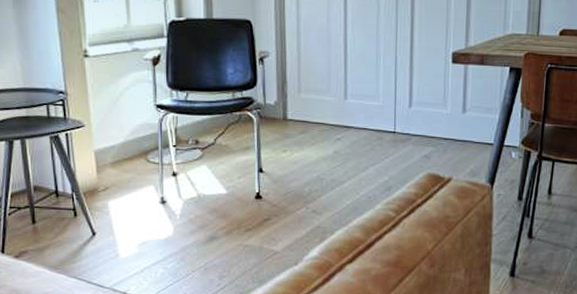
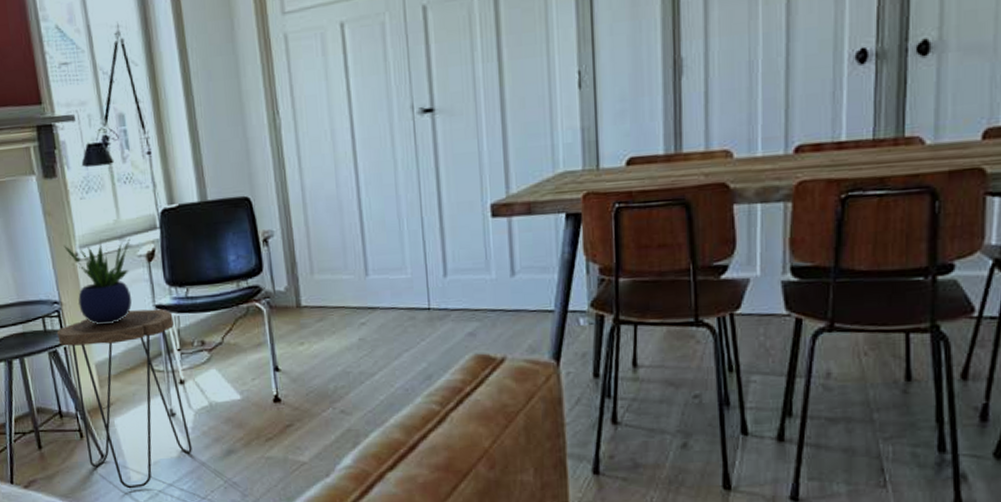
side table: none [60,107,178,265] -> present [57,308,192,489]
potted plant: none [74,41,138,117] -> present [63,238,132,325]

